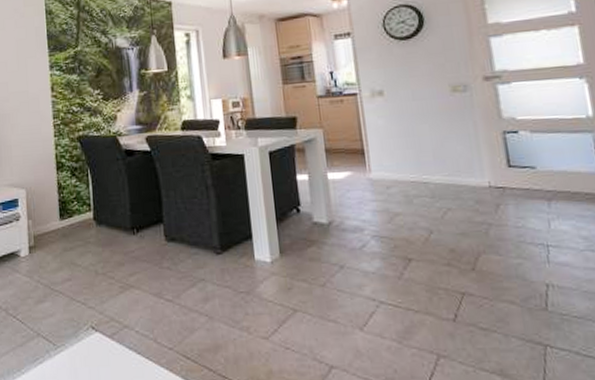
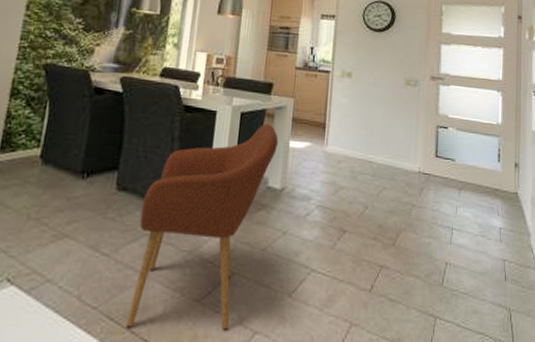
armchair: none [192,158,315,367] -> present [125,123,278,332]

